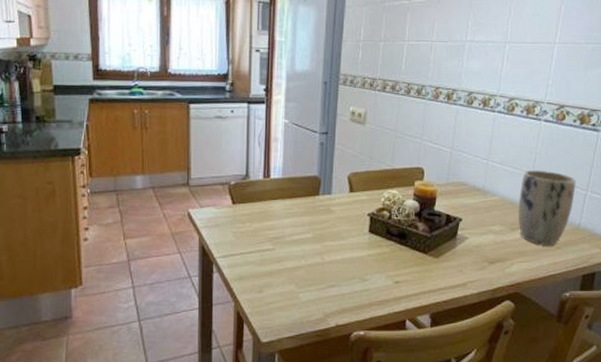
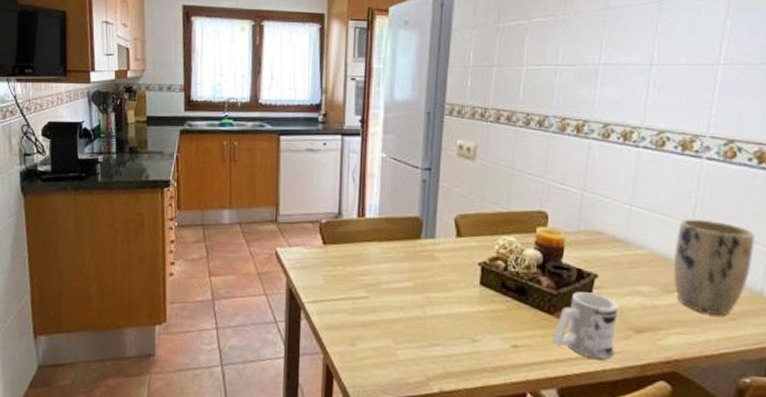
mug: none [426,233,477,287] -> present [552,292,619,359]

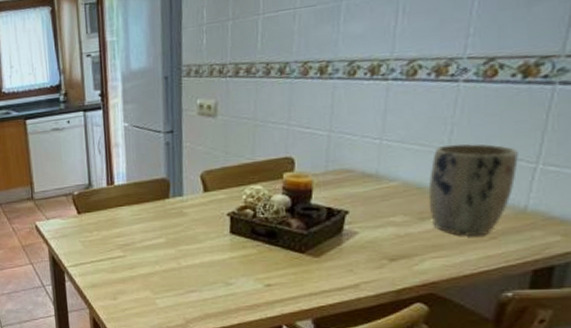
mug: present [552,292,619,359] -> none [305,228,371,289]

